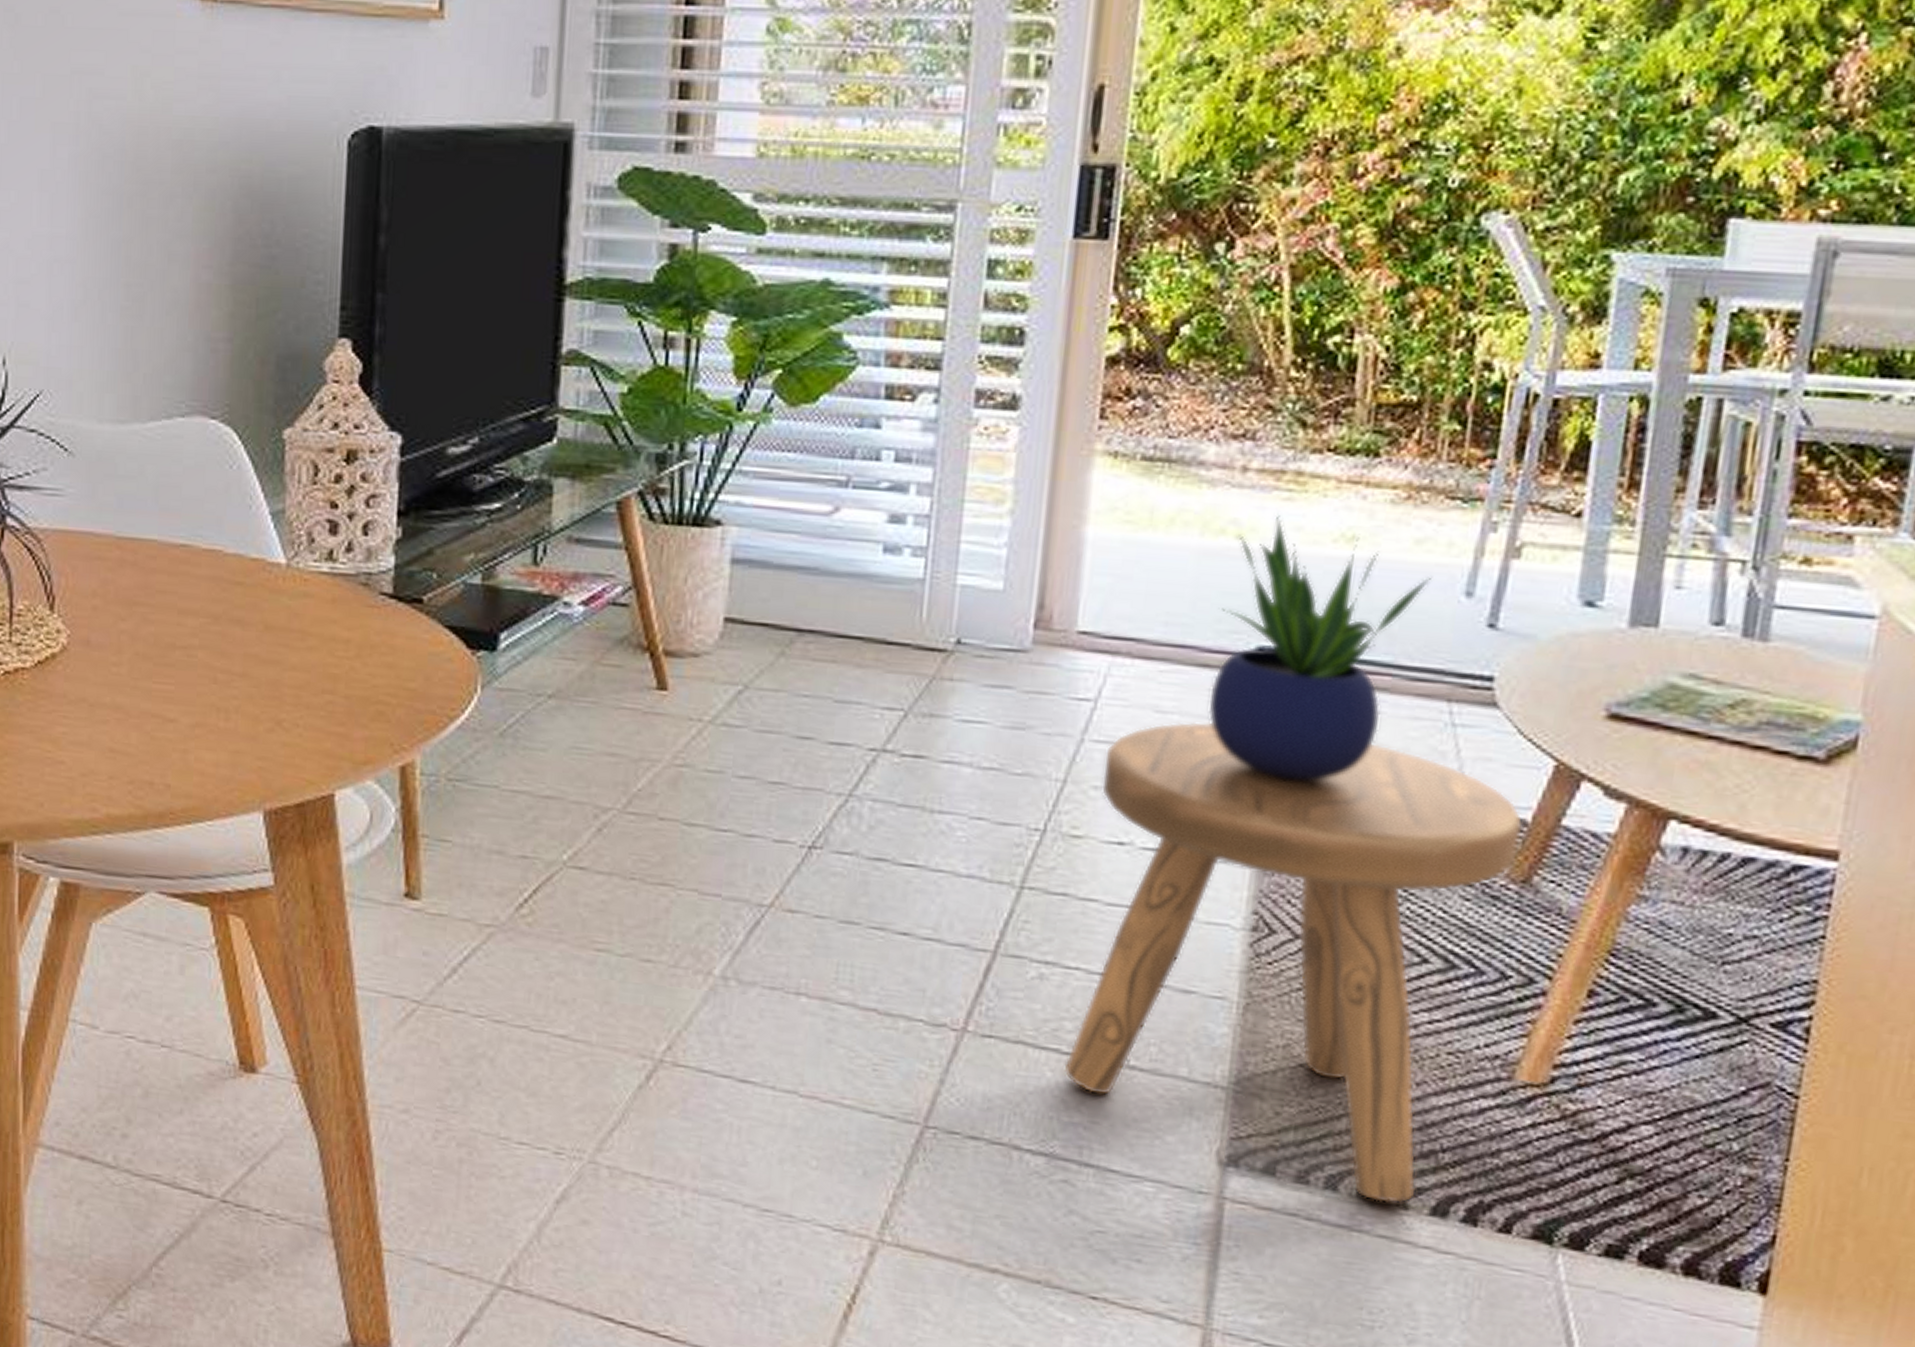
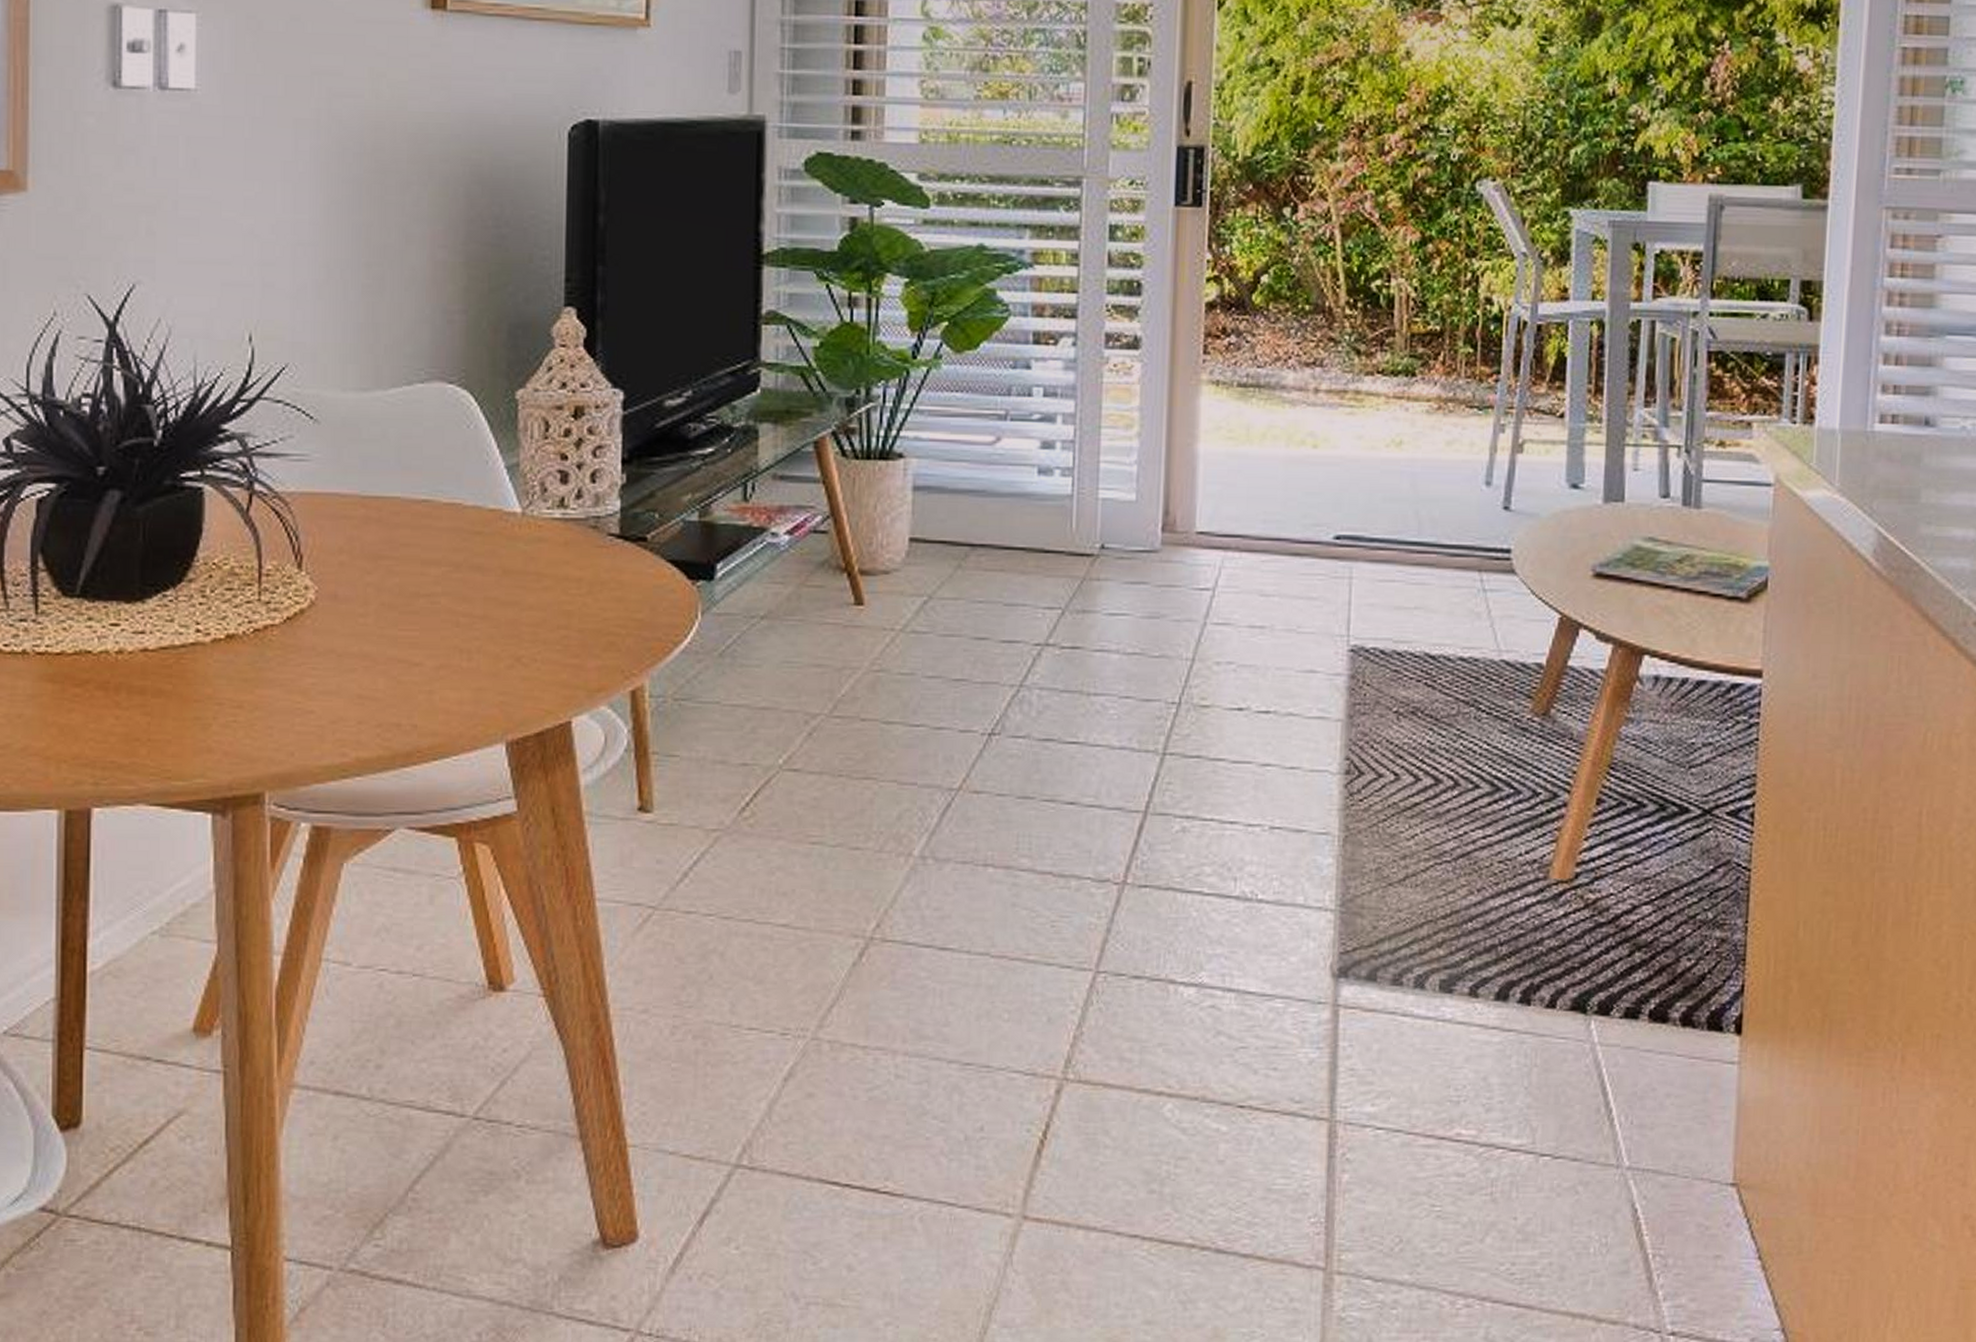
stool: present [1063,721,1524,1204] -> none [1206,601,1540,994]
potted plant: present [1207,515,1433,781] -> none [1300,427,1461,644]

